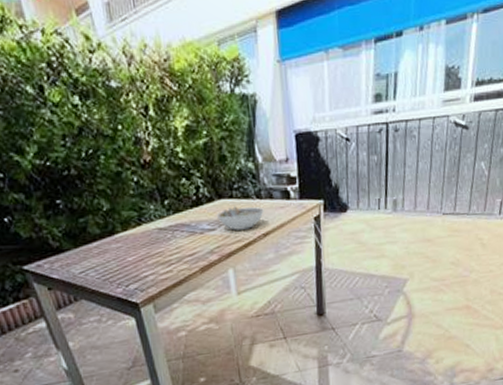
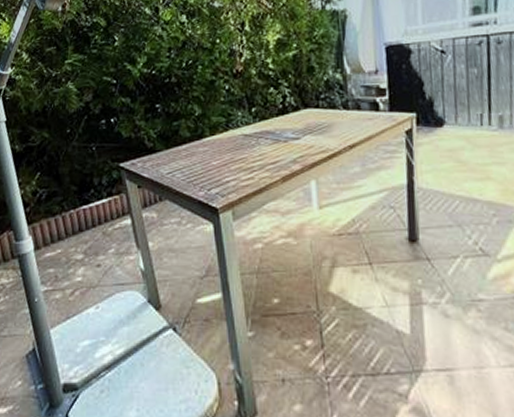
bowl: present [216,206,264,230] -> none [301,116,351,140]

